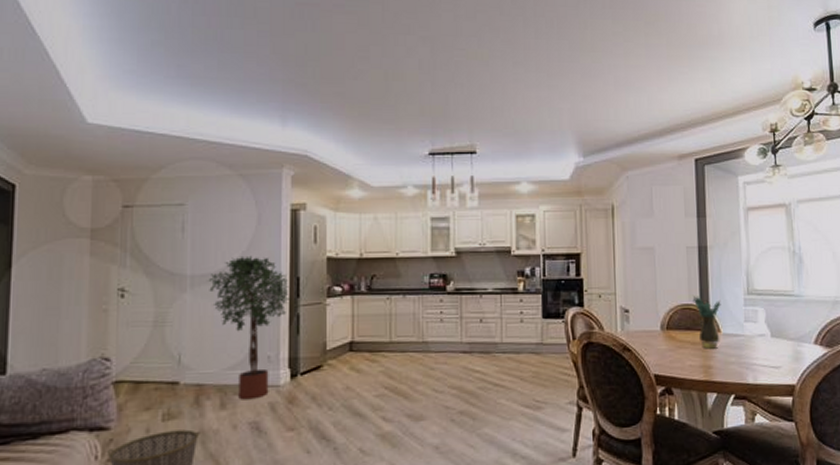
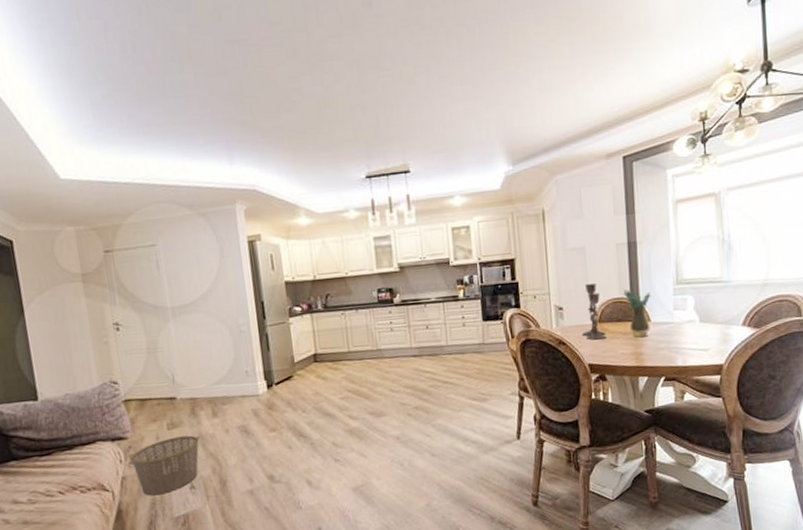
potted tree: present [208,255,293,400] -> none [186,285,260,409]
candlestick: none [649,287,674,348] -> present [582,283,607,340]

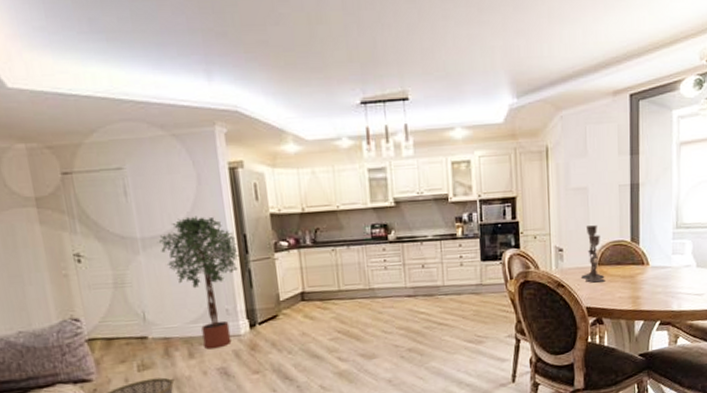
potted tree: none [186,285,260,409] -> present [158,216,242,350]
vase: present [623,289,651,338] -> none [624,232,651,282]

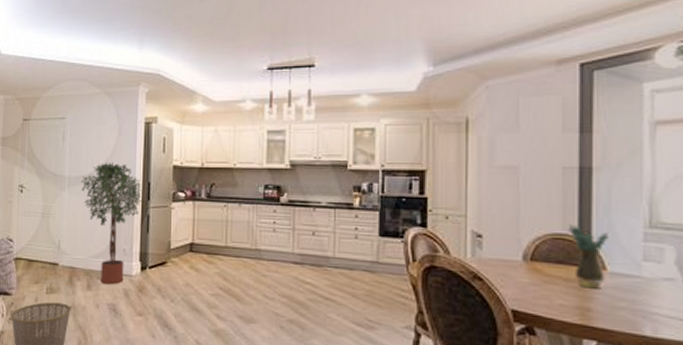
candlestick: present [582,225,605,283] -> none [506,211,540,282]
vase: none [624,232,651,282] -> present [568,225,609,289]

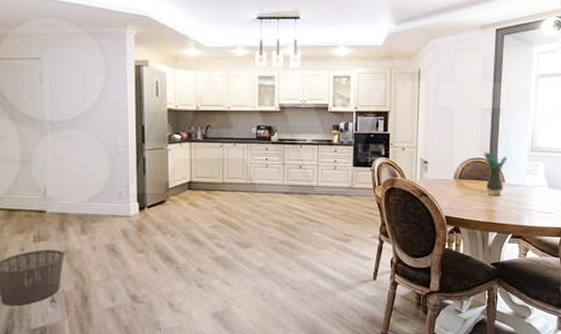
potted tree: present [80,162,144,285] -> none [65,105,139,227]

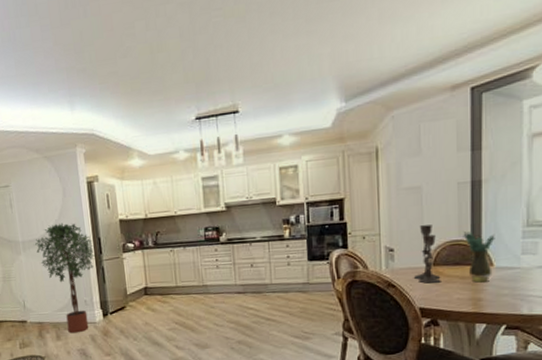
potted tree: none [65,105,139,227] -> present [34,223,97,333]
candlestick: none [443,143,464,194] -> present [414,225,441,284]

